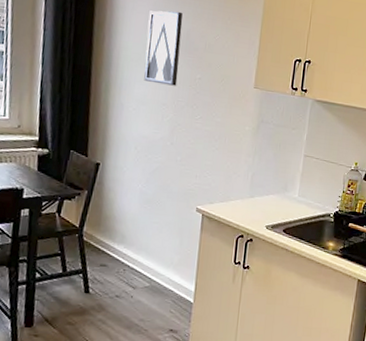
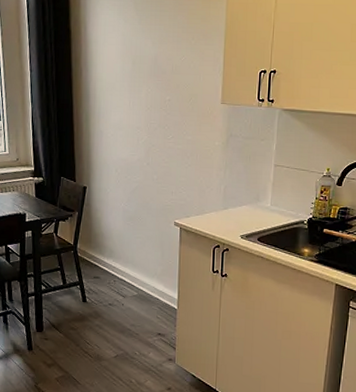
wall art: present [144,10,183,86] -> none [118,38,150,110]

